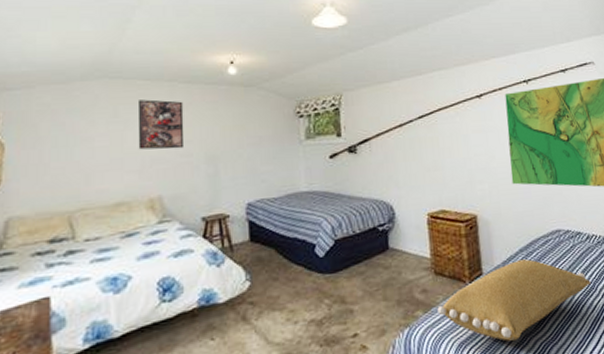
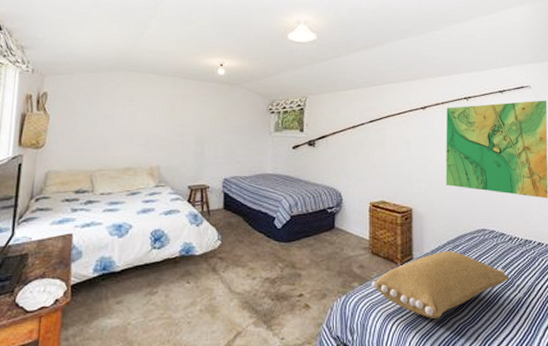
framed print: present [137,99,185,150] -> none [145,89,182,130]

